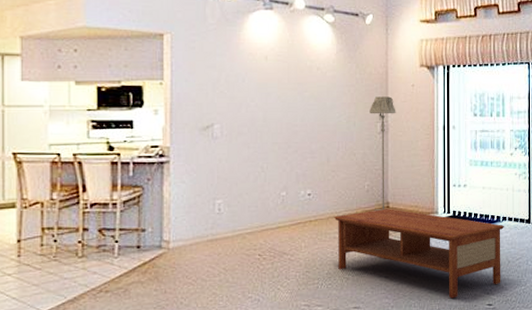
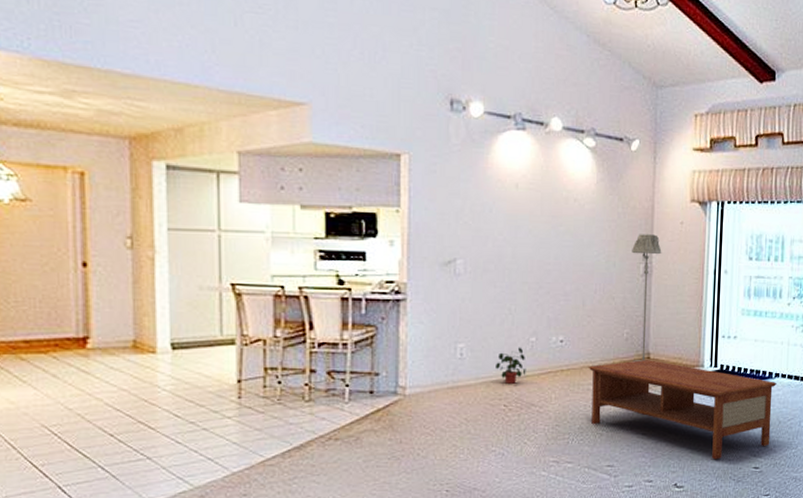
potted plant: none [250,201,278,235] -> present [496,347,526,384]

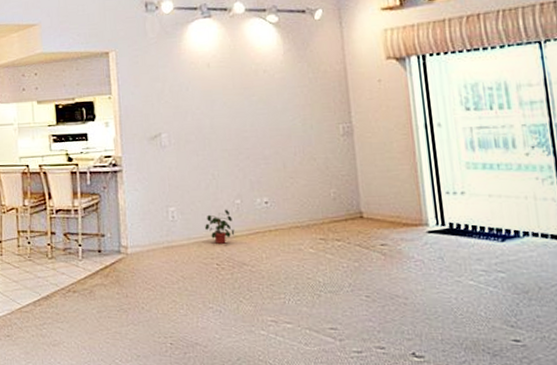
coffee table: present [589,360,776,460] -> none [297,219,531,329]
floor lamp: present [632,234,662,363] -> none [328,95,361,222]

